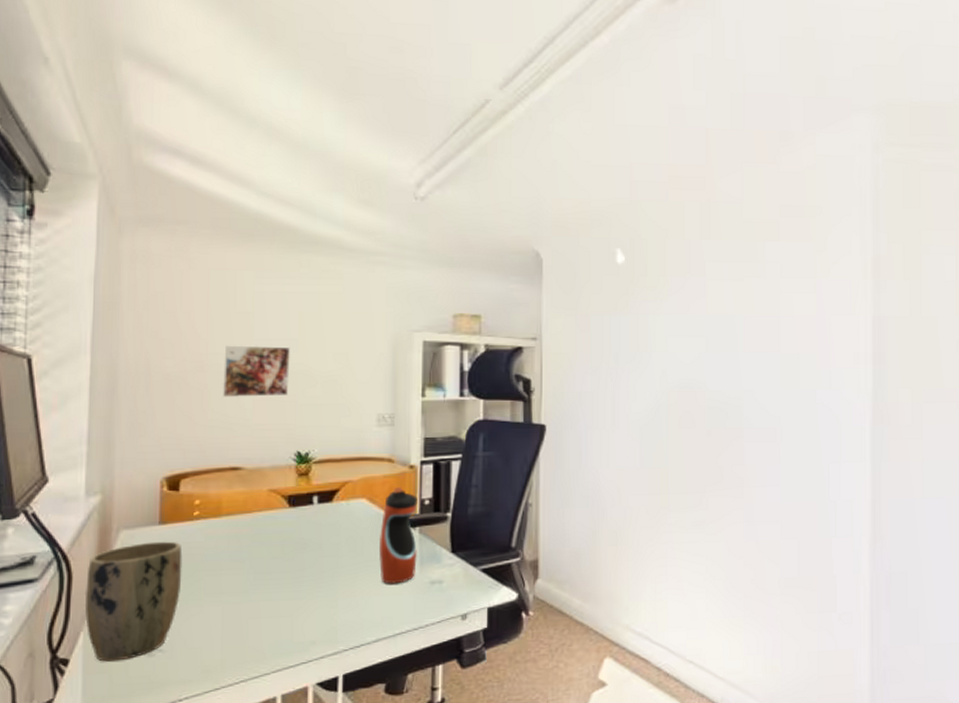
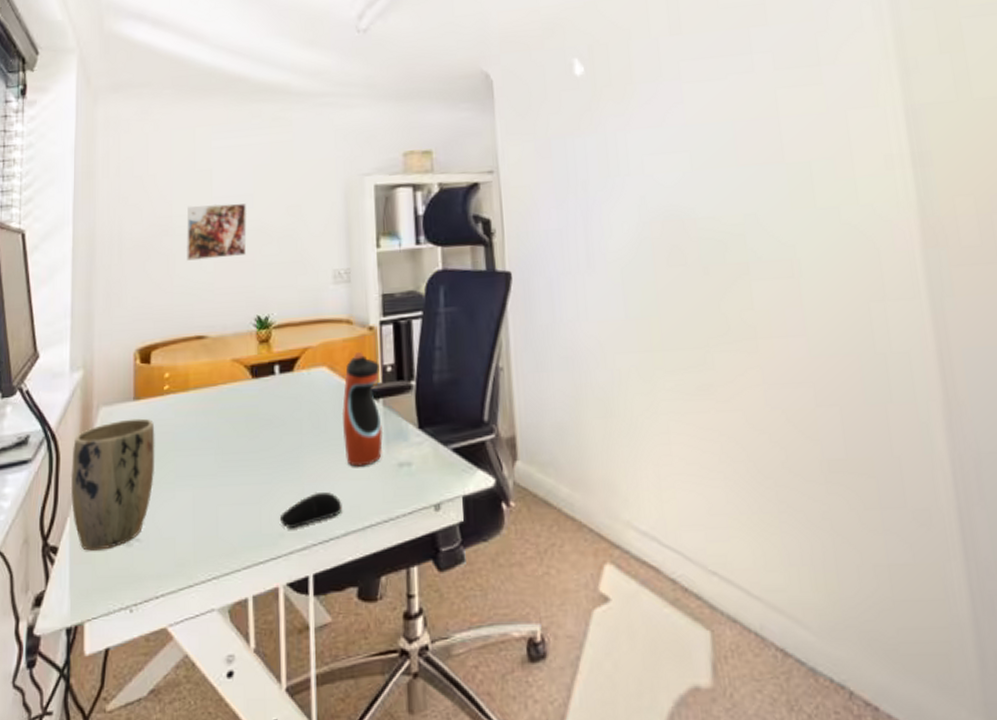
computer mouse: none [311,605,375,638] -> present [279,491,342,530]

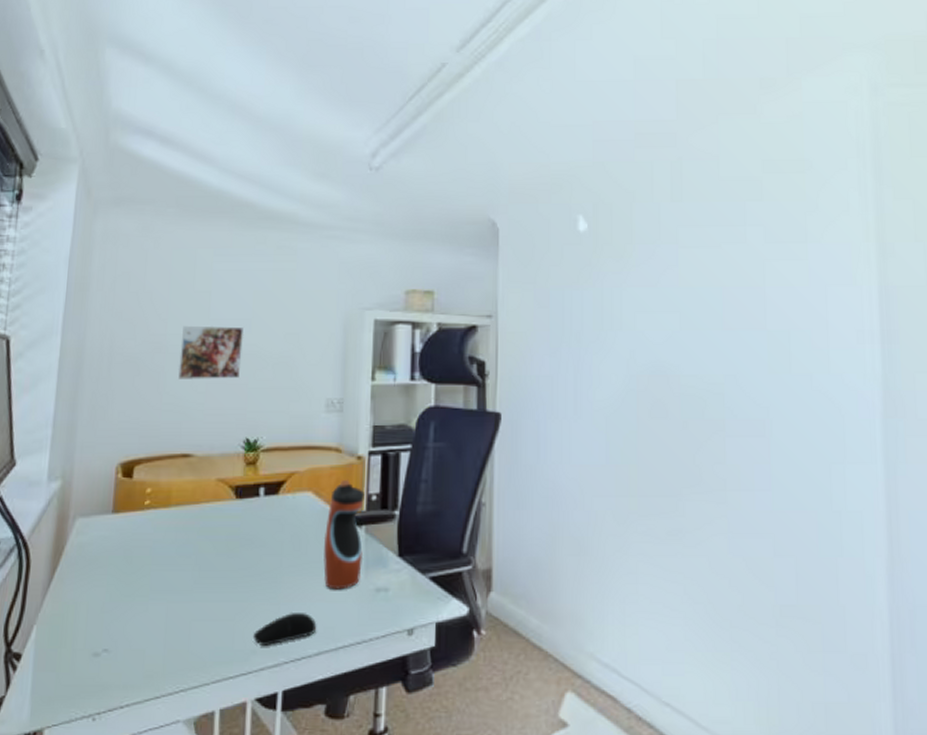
plant pot: present [70,418,155,551] -> none [39,531,132,659]

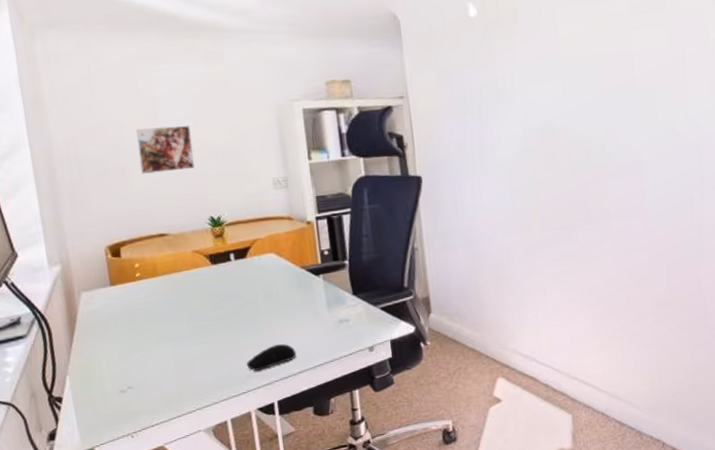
water bottle: present [323,479,365,590] -> none [290,240,325,325]

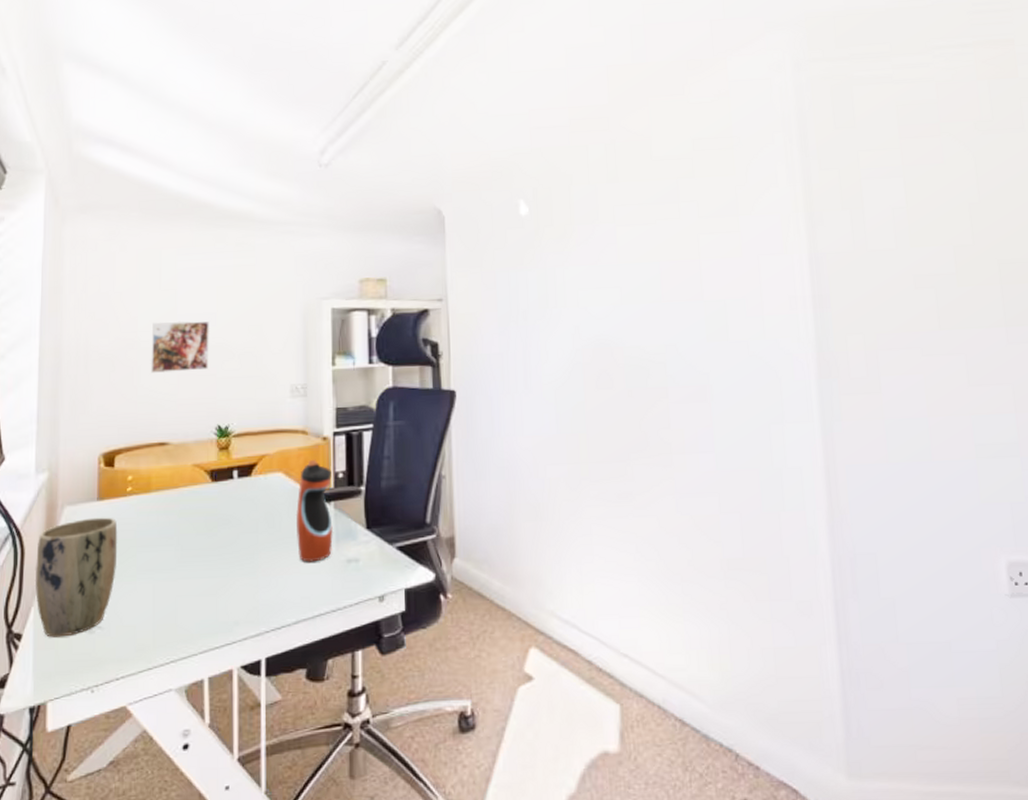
plant pot: none [62,299,137,398] -> present [34,517,118,637]
computer mouse: present [246,344,297,372] -> none [235,584,294,618]
water bottle: none [290,240,325,325] -> present [295,459,334,562]

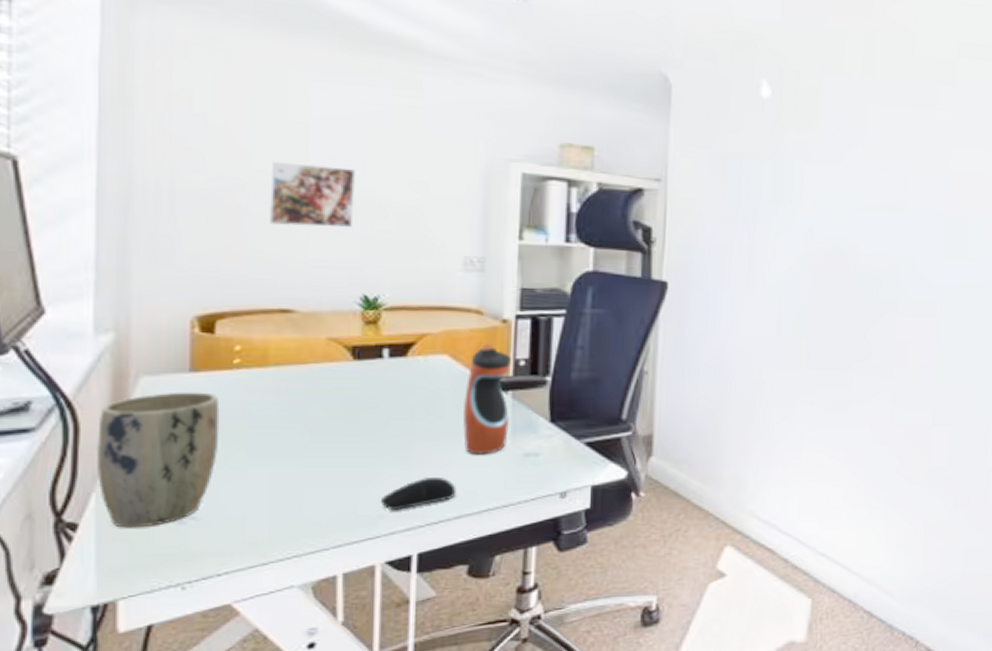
computer mouse: none [235,584,294,618] -> present [380,476,457,511]

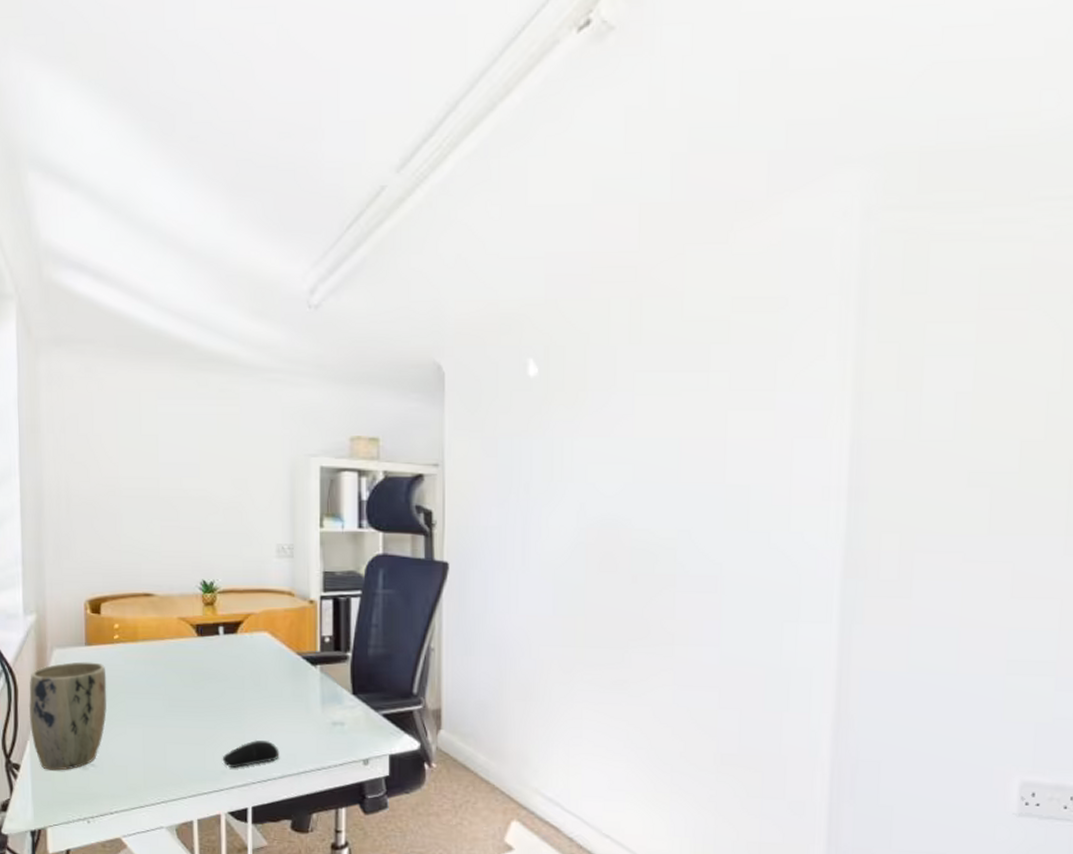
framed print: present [268,161,356,228] -> none [132,469,194,523]
water bottle: present [462,343,511,455] -> none [281,621,320,722]

